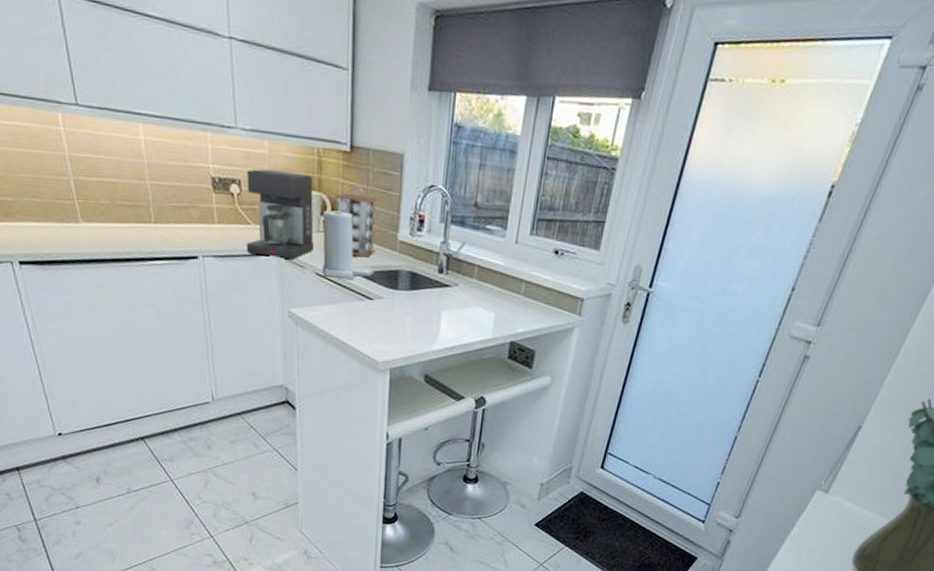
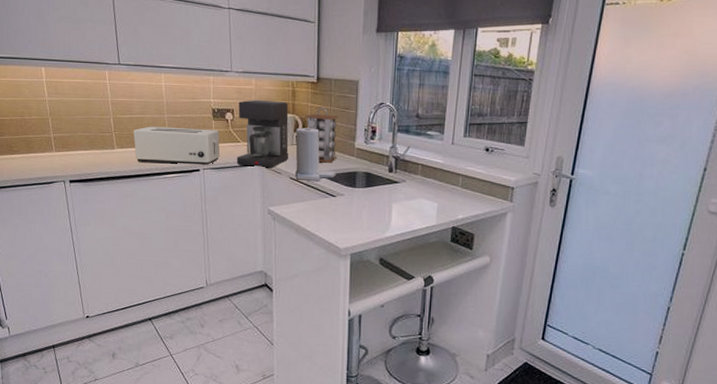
toaster: none [104,195,225,252] -> present [133,126,220,165]

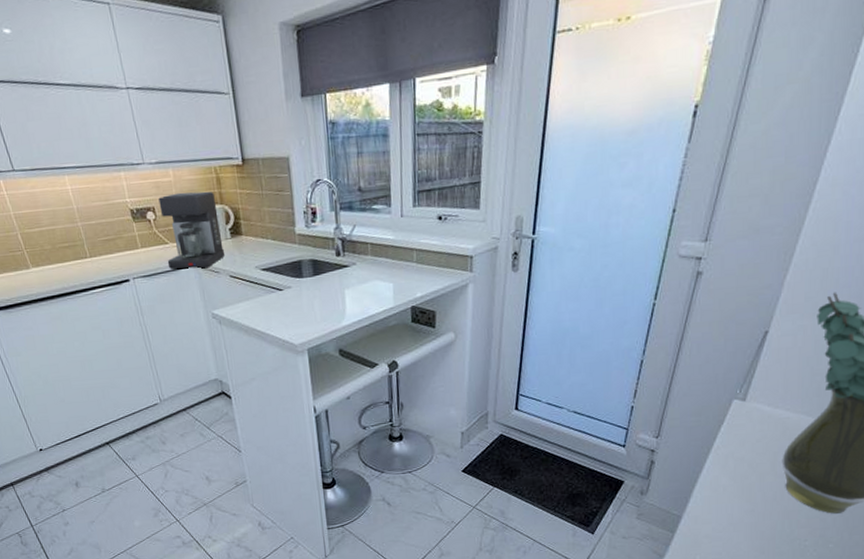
toaster: present [133,126,220,165] -> none [47,233,149,280]
paper towel: present [295,128,337,182] -> none [228,217,280,277]
spice rack: present [305,108,339,163] -> none [235,193,278,256]

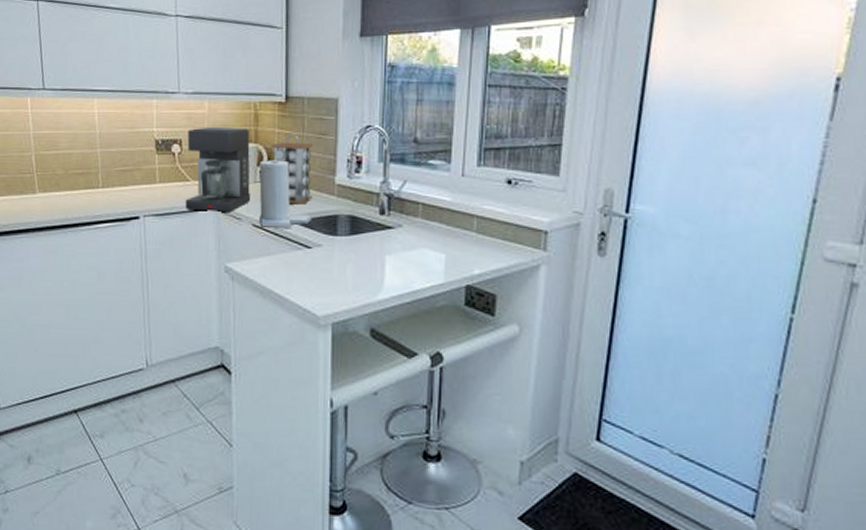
paper towel: none [228,217,280,277] -> present [259,160,312,229]
spice rack: none [235,193,278,256] -> present [271,134,314,205]

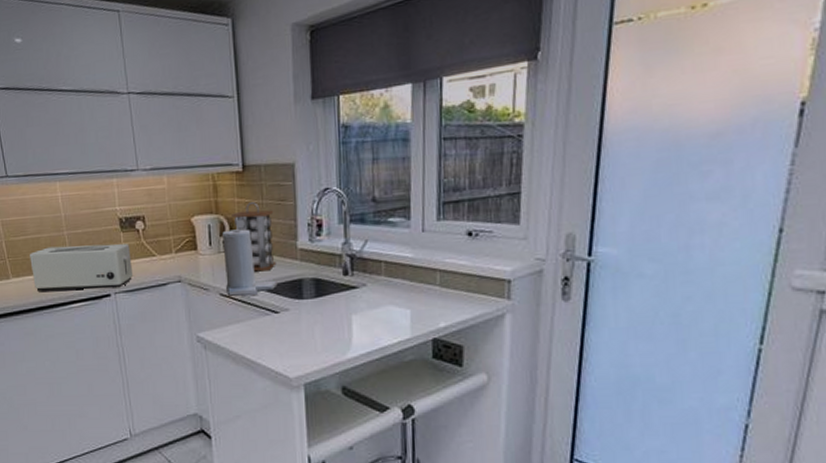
toaster: none [59,164,165,211] -> present [30,243,134,292]
coffee maker: present [185,126,251,213] -> none [150,199,217,285]

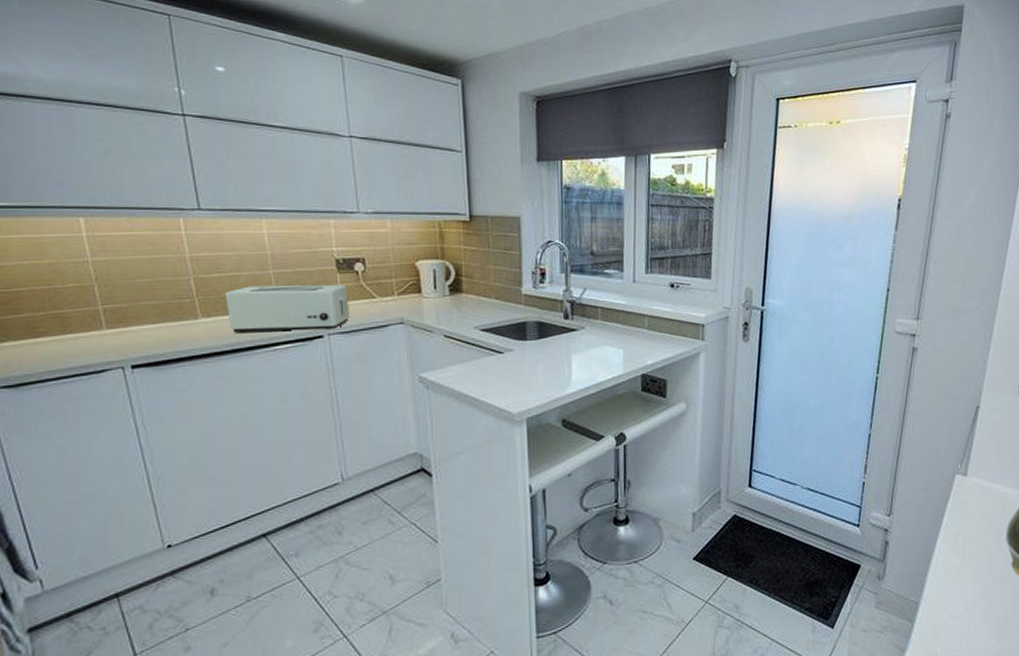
paper towel: present [222,229,278,296] -> none [448,274,502,338]
spice rack: present [232,202,277,272] -> none [458,250,502,315]

